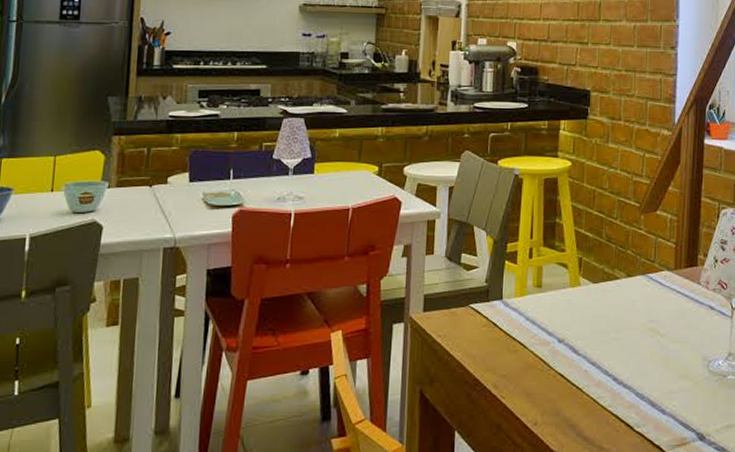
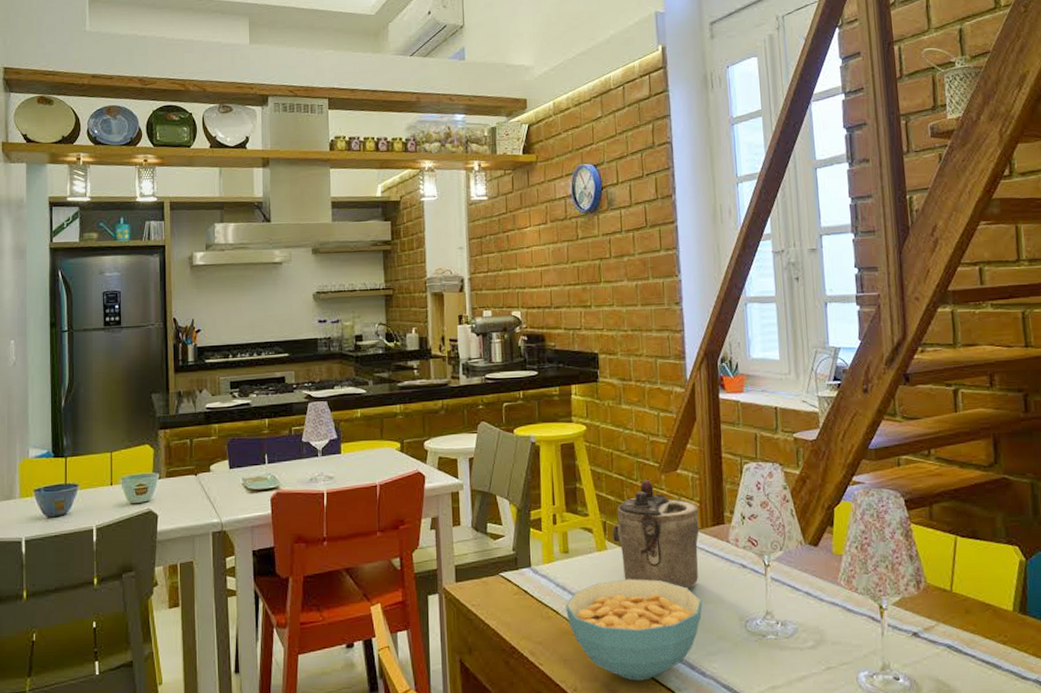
cereal bowl: none [533,316,669,416] -> present [566,579,703,681]
teapot: none [586,219,673,328] -> present [612,480,699,589]

